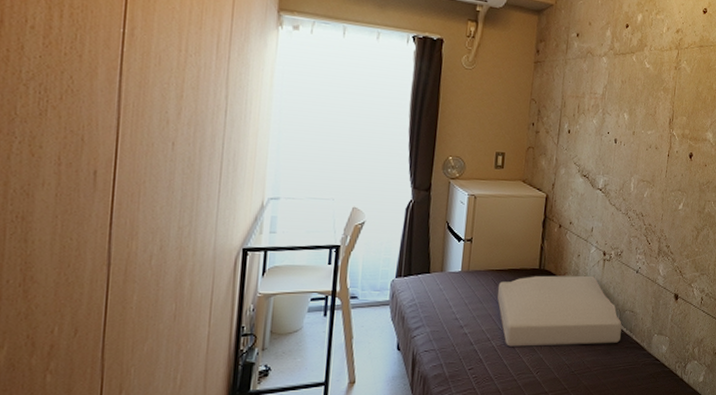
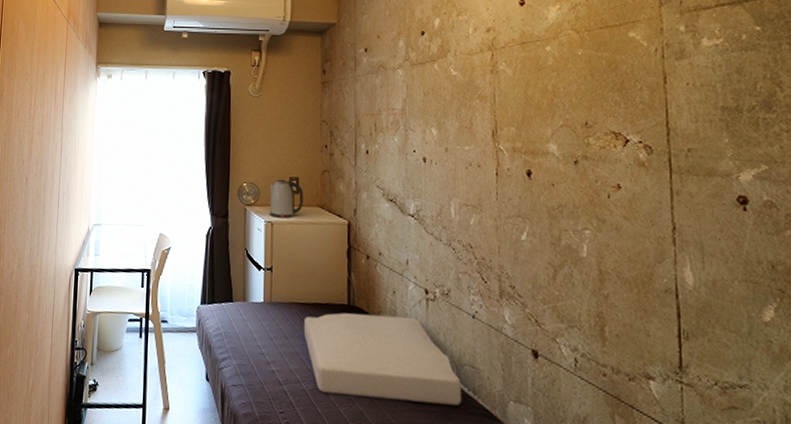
kettle: none [474,153,508,192] -> present [269,179,303,219]

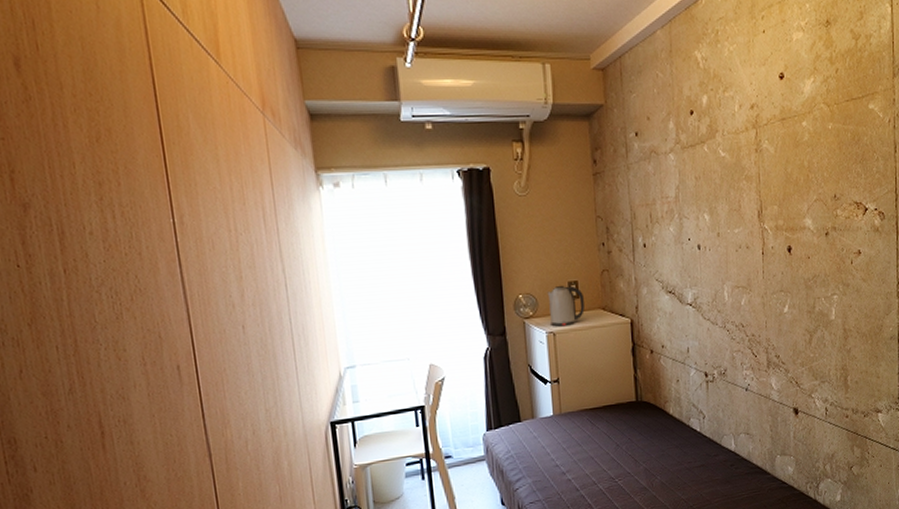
cushion: present [303,312,461,406] -> none [594,400,739,488]

